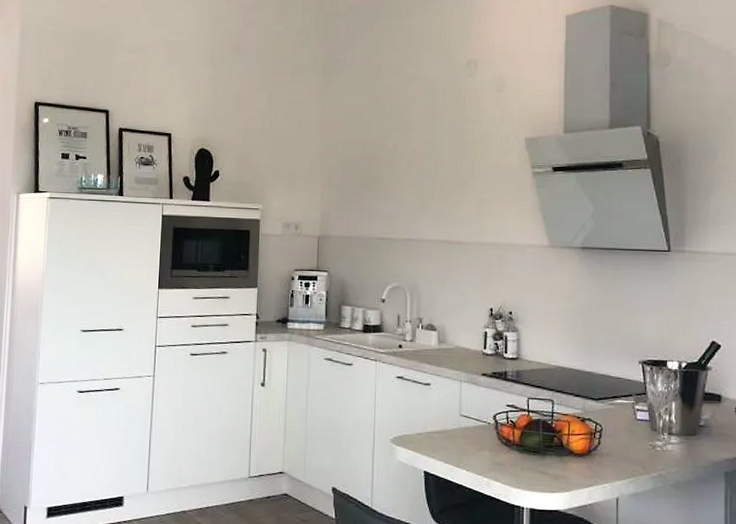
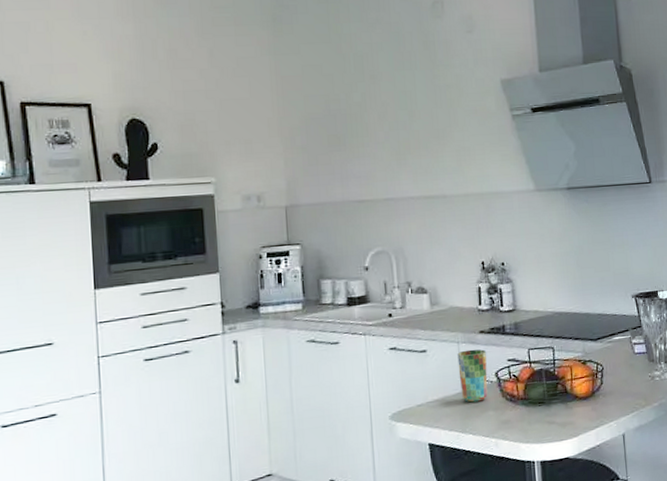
cup: none [458,389,487,440] -> present [457,349,488,403]

